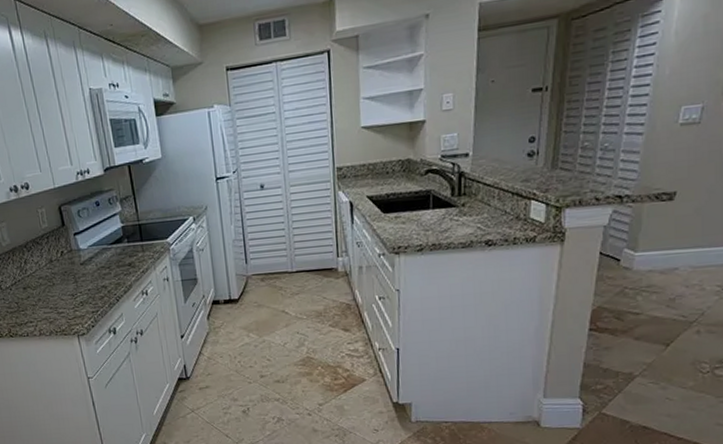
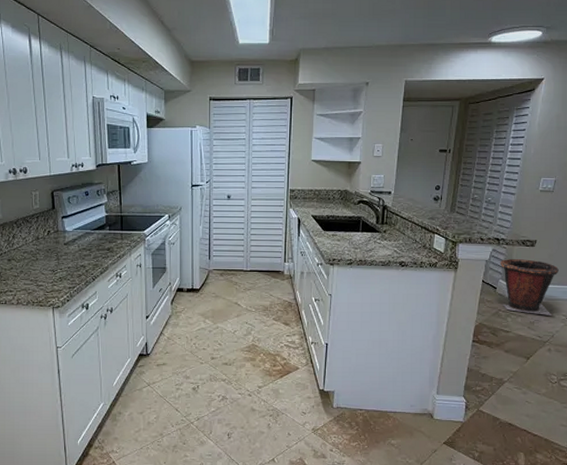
waste bin: none [623,218,710,289] -> present [500,259,559,316]

